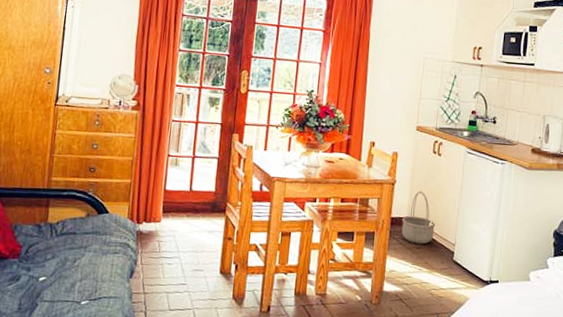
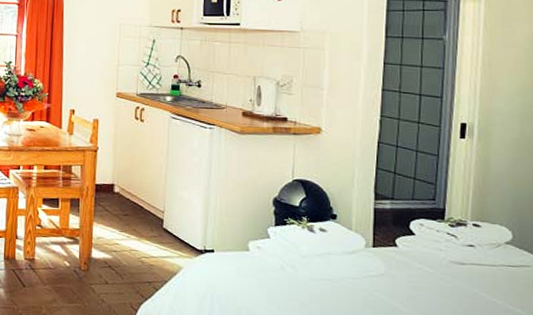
basket: present [401,191,436,244] -> none [107,157,143,212]

